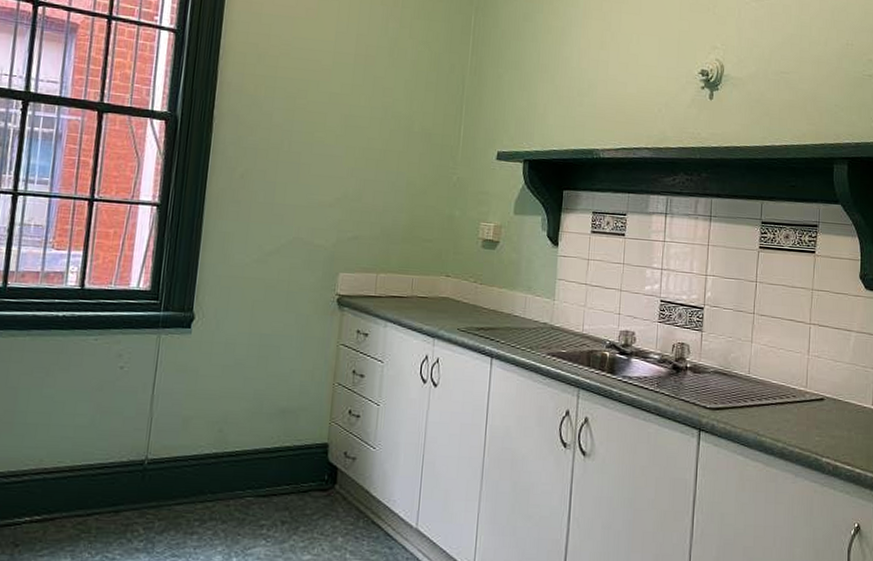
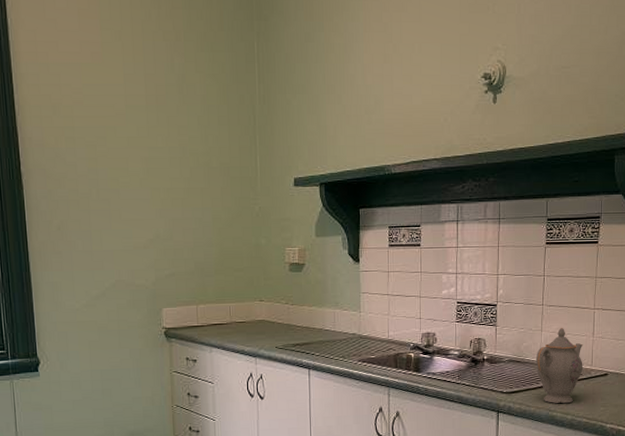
teapot: none [744,341,797,429] -> present [535,328,583,404]

